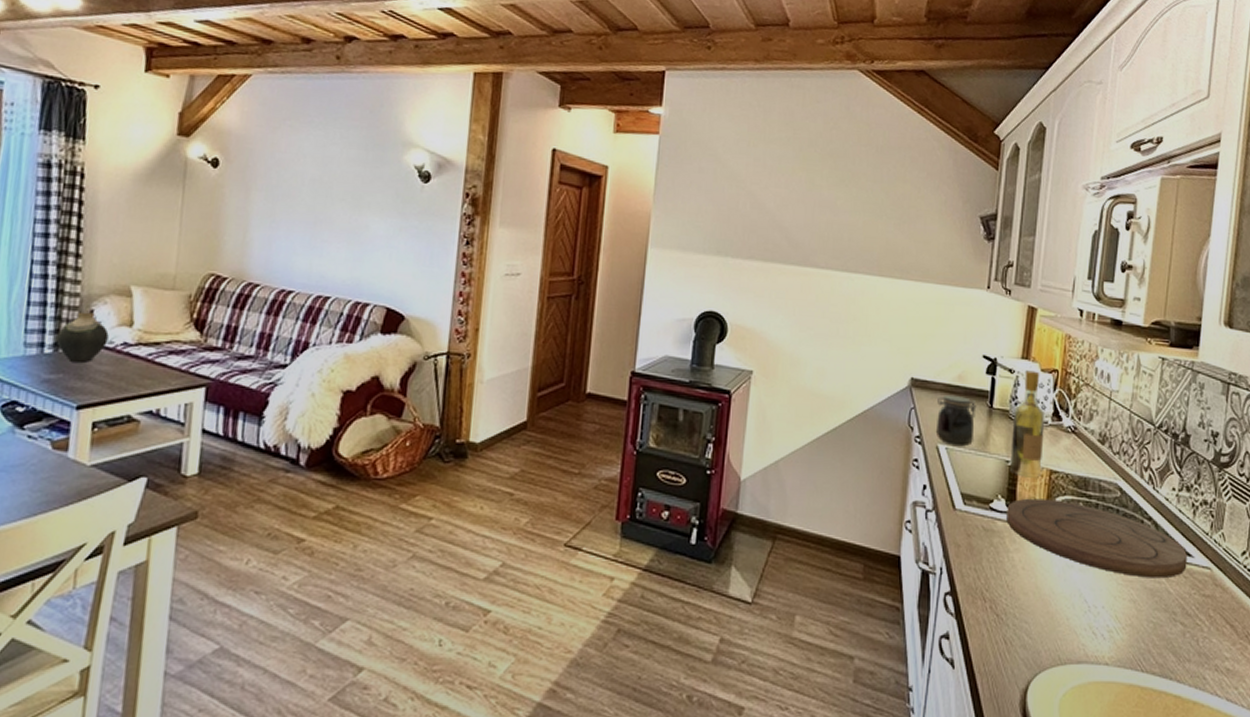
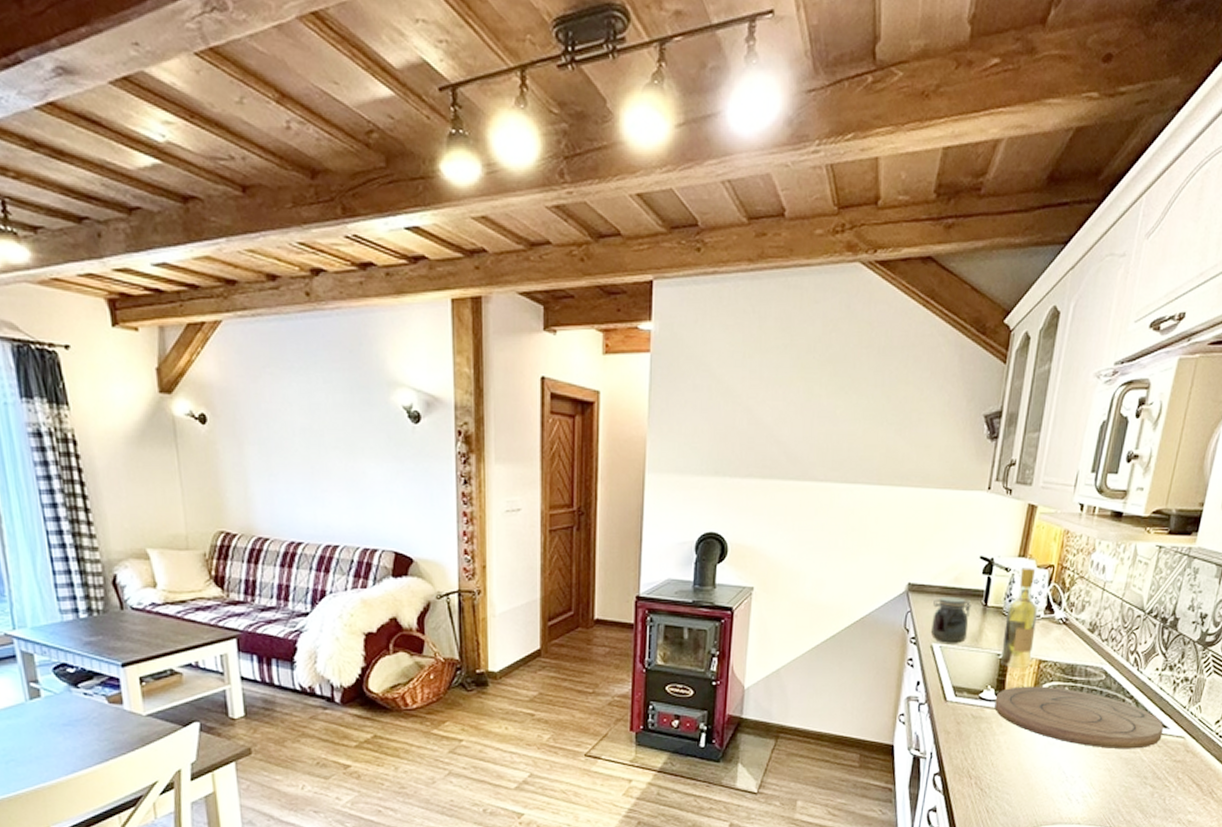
vase: present [56,311,109,364] -> none [88,577,137,626]

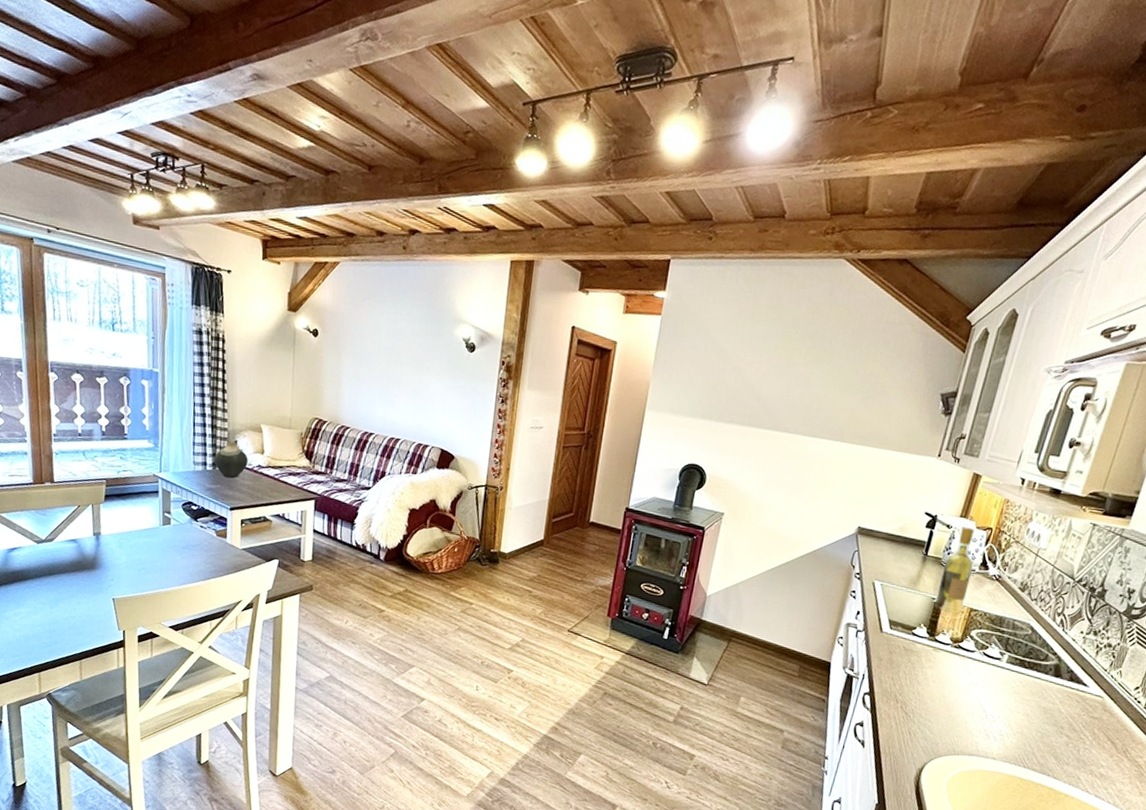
vase: none [88,577,137,626] -> present [214,441,248,479]
jar: present [931,596,972,645] -> none [874,542,913,585]
cutting board: present [994,686,1163,749] -> none [925,628,1083,701]

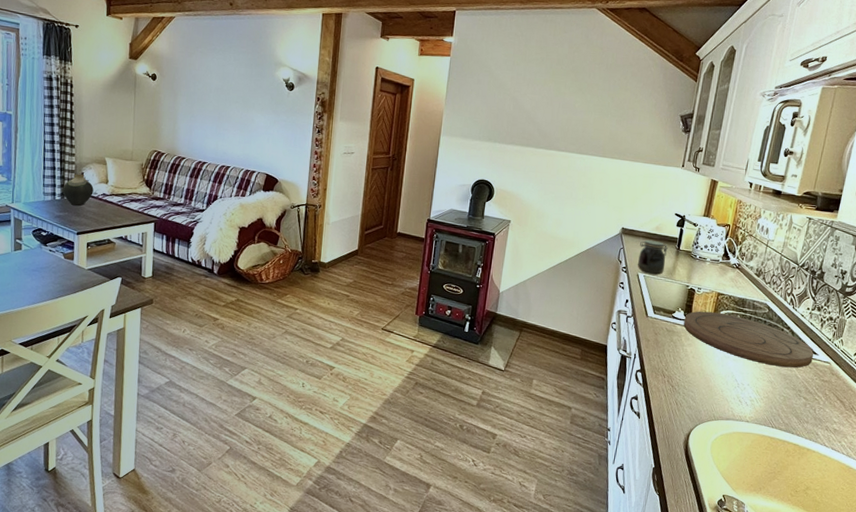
jar: none [874,542,913,585] -> present [638,240,668,275]
cutting board: none [925,628,1083,701] -> present [684,311,813,368]
bottle: present [935,527,975,614] -> none [689,224,718,299]

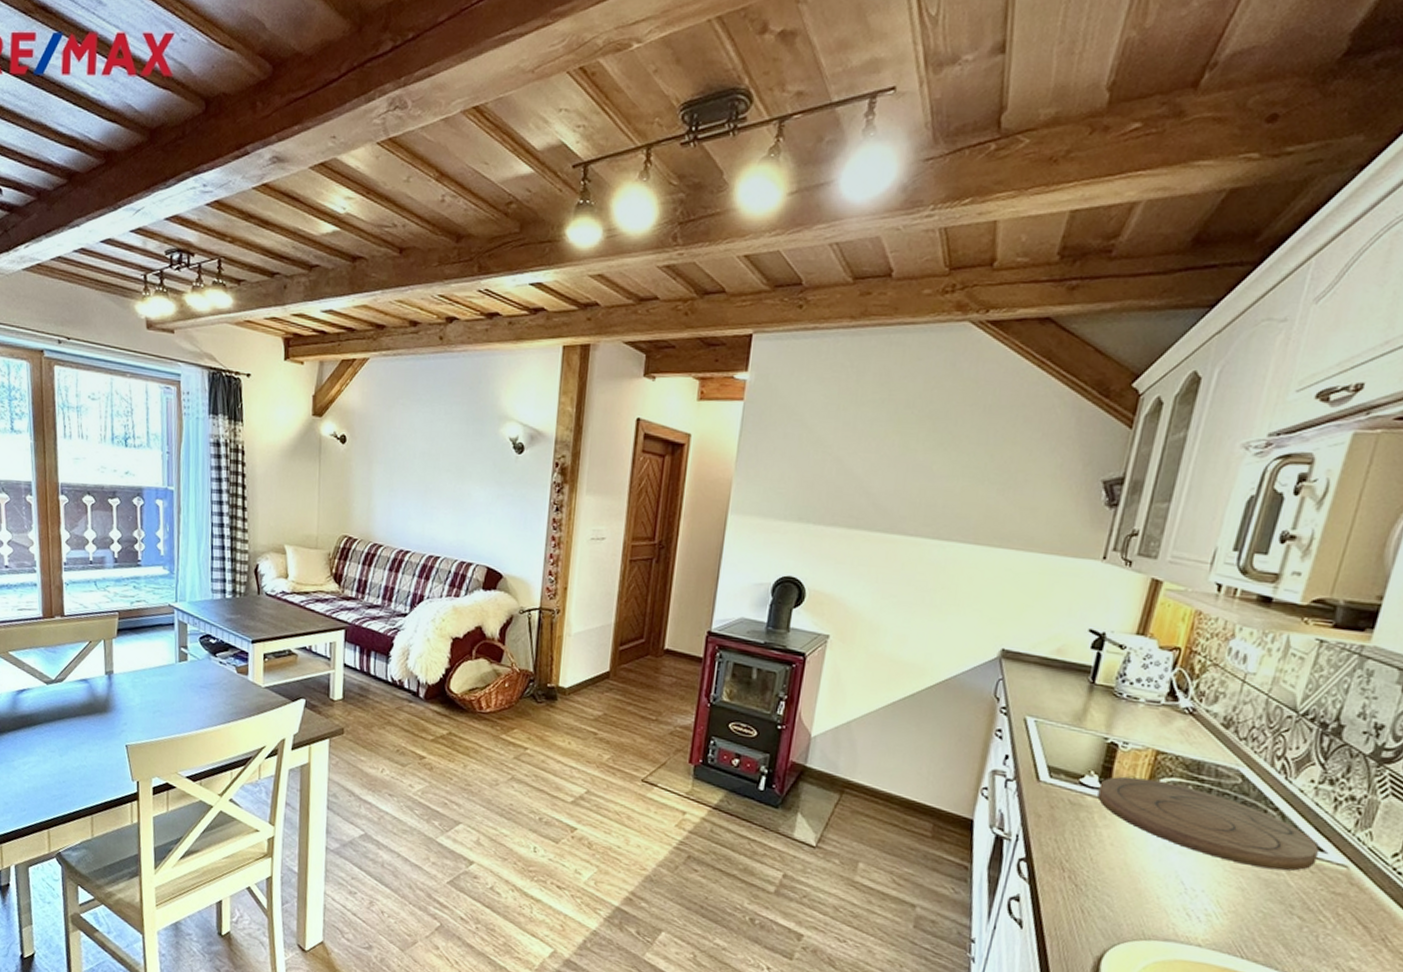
vase: present [62,173,94,207] -> none [234,565,271,607]
jar: present [638,240,668,275] -> none [1025,668,1076,721]

